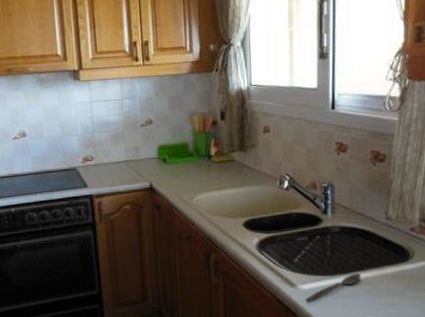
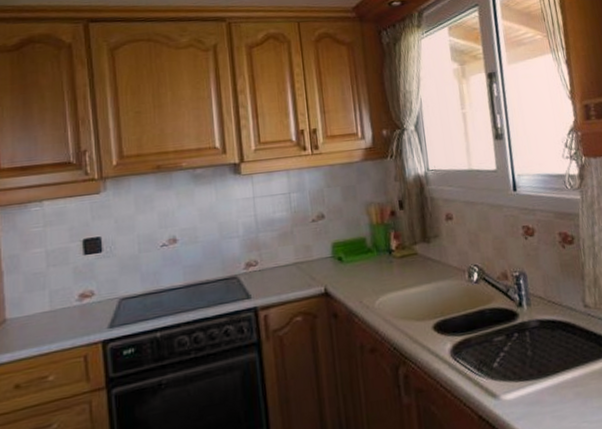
spoon: present [305,273,361,302] -> none [511,373,568,415]

